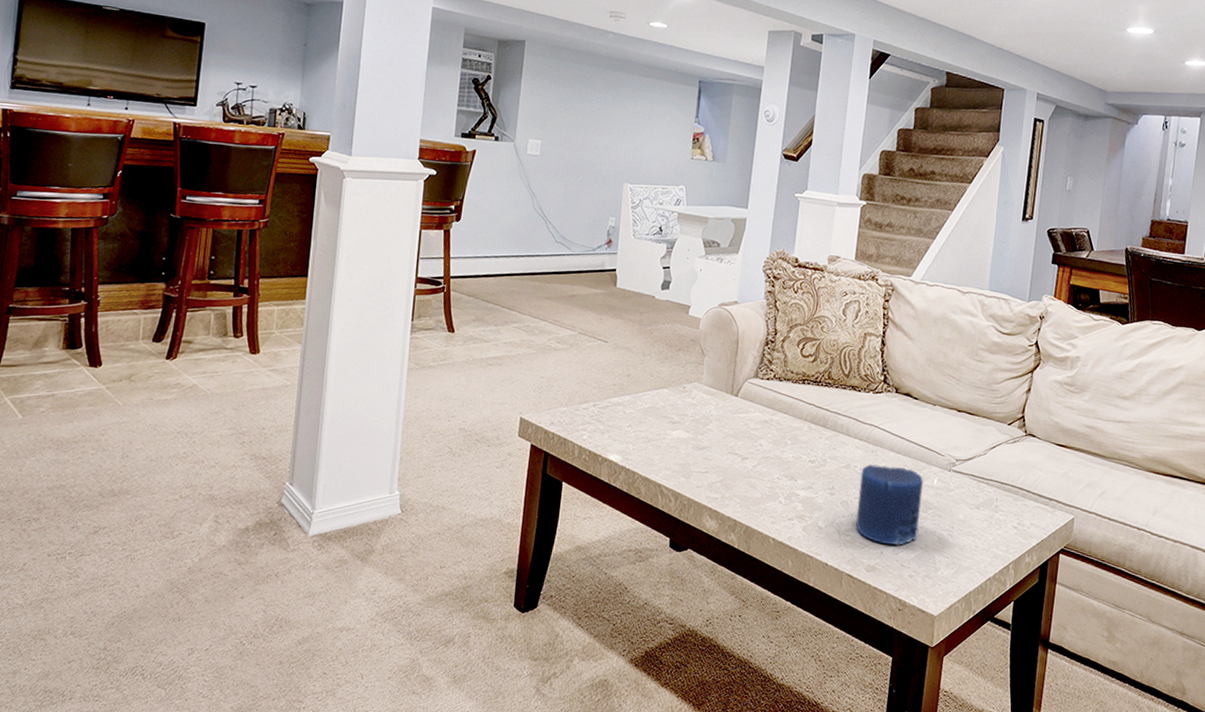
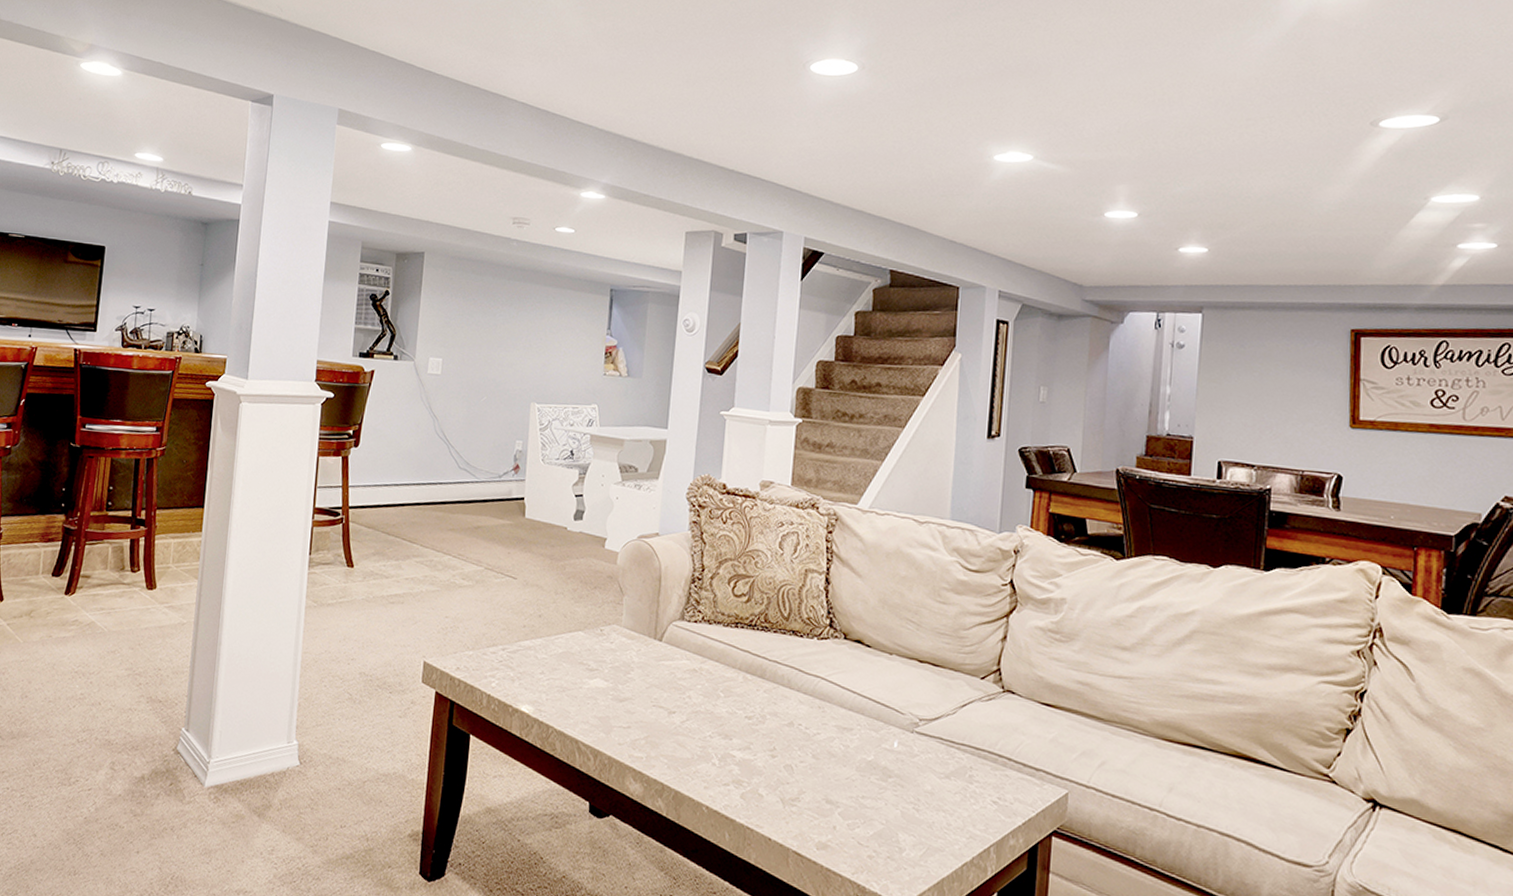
candle: present [855,464,924,546] -> none [802,722,882,819]

